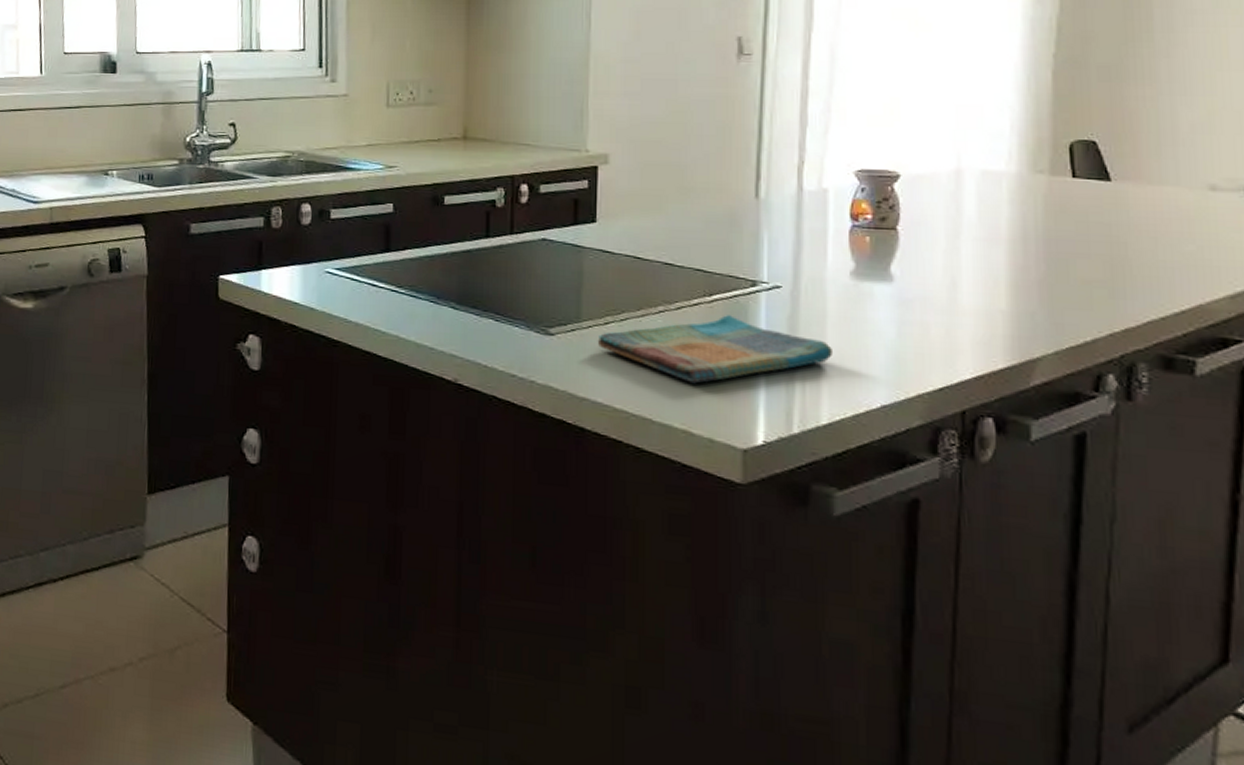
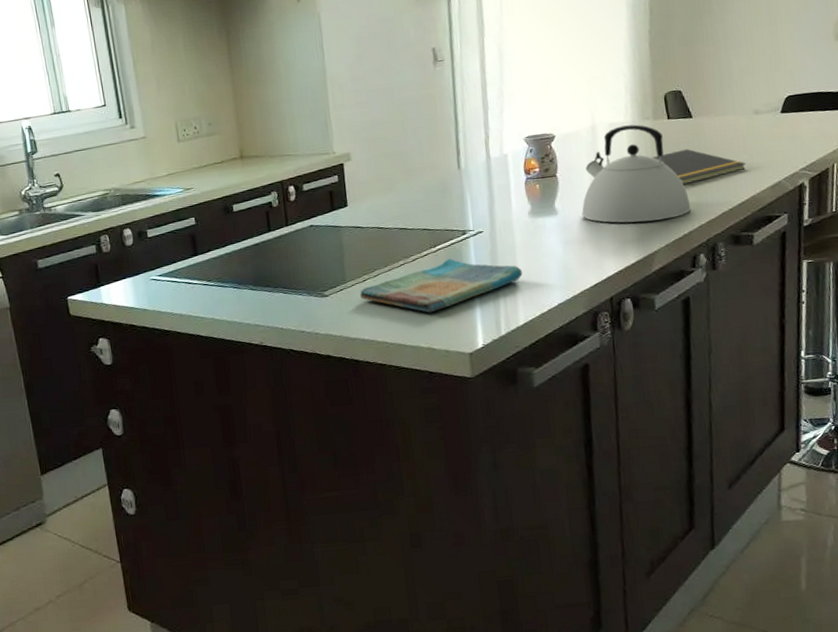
kettle: none [929,176,1099,316] -> present [582,124,691,223]
notepad: none [1044,222,1191,272] -> present [652,149,746,185]

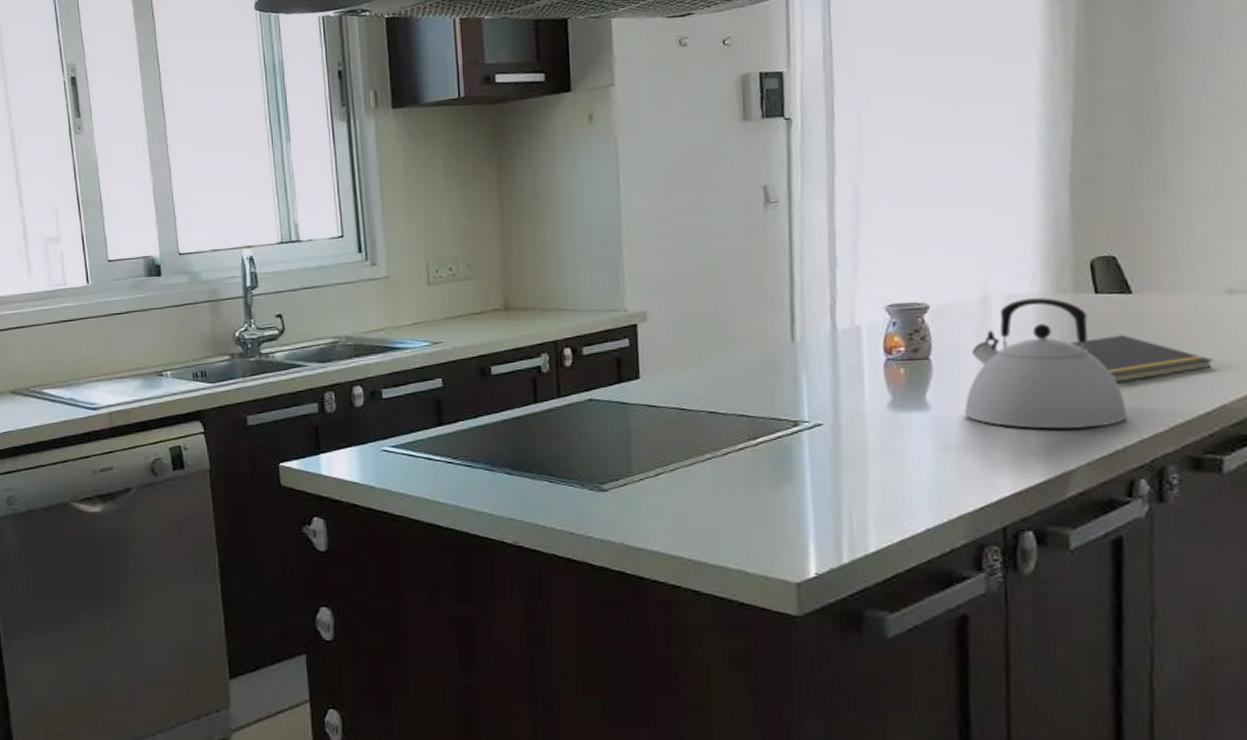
dish towel: present [359,258,522,313] -> none [649,456,876,525]

